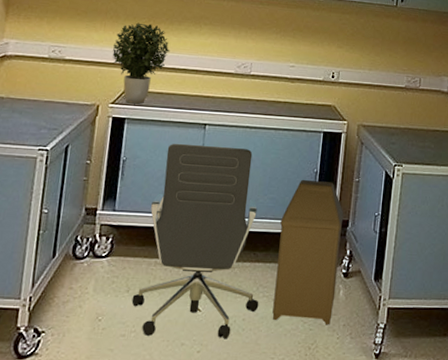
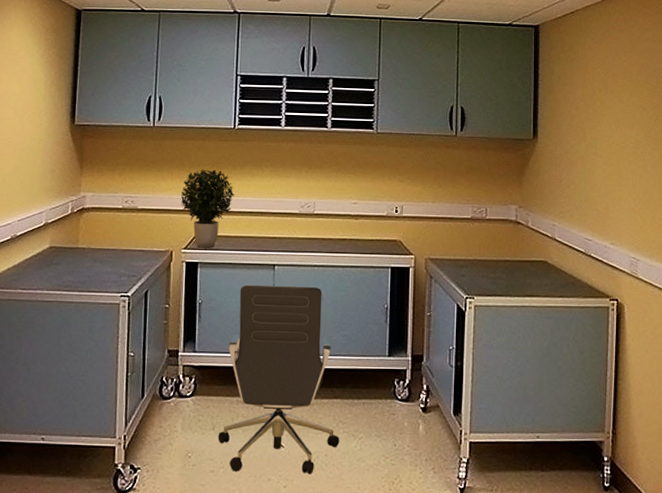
trash can: present [272,179,344,325] -> none [354,315,418,460]

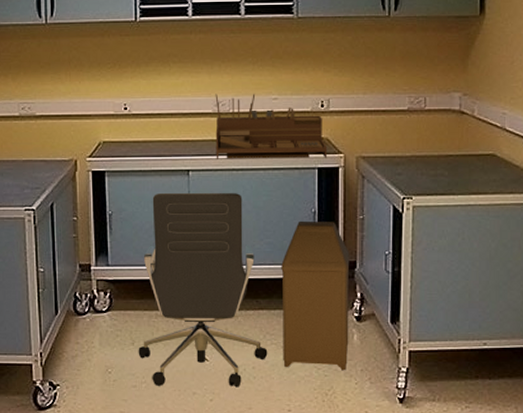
potted plant: present [180,169,235,248] -> none [81,68,141,155]
desk organizer: none [300,196,400,259] -> present [215,93,328,159]
trash can: none [354,315,418,460] -> present [281,220,350,371]

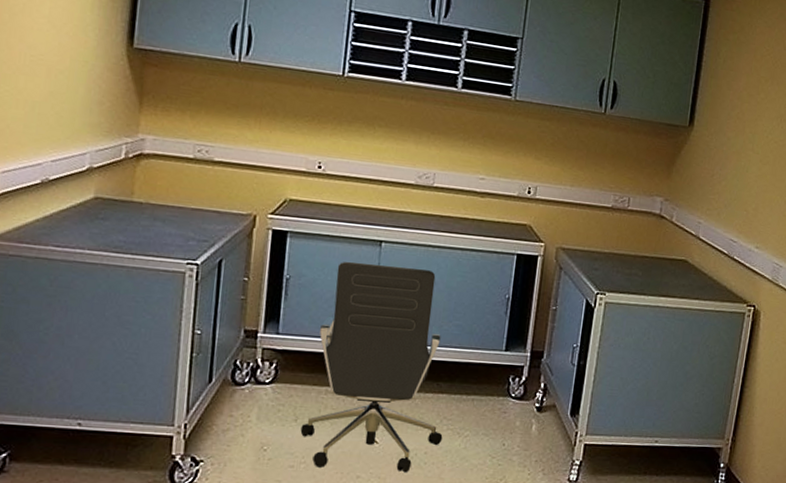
desk organizer: present [215,93,328,159] -> none [412,165,529,245]
trash can: present [281,220,350,371] -> none [457,305,539,461]

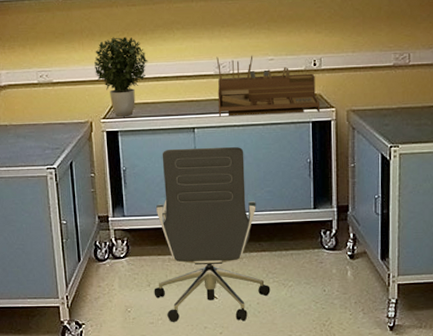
potted plant: none [270,121,339,216] -> present [93,36,148,117]
desk organizer: none [412,165,529,245] -> present [216,55,321,117]

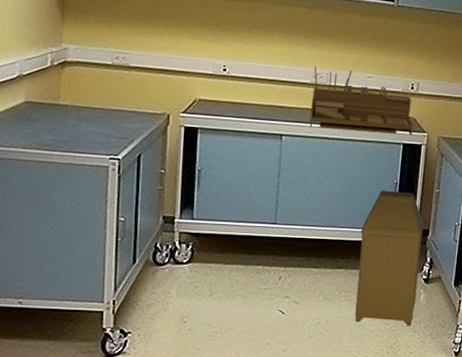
potted plant: present [93,36,148,117] -> none [180,29,241,114]
office chair: present [154,147,271,322] -> none [215,153,342,339]
trash can: none [280,170,343,304] -> present [355,190,424,327]

